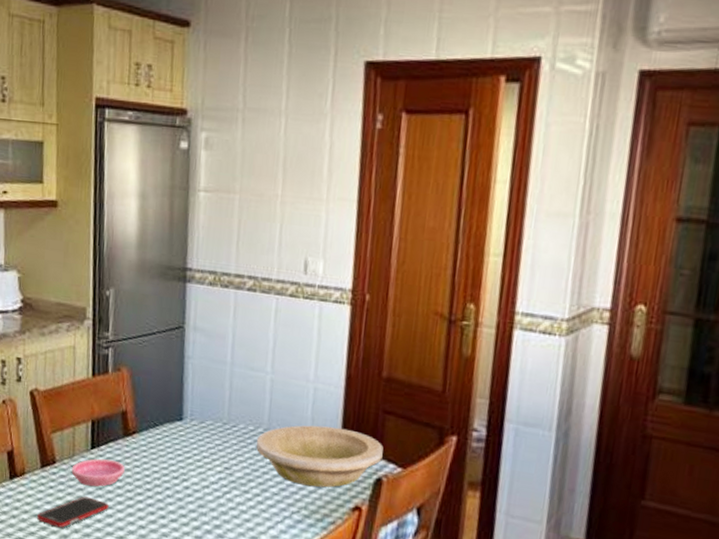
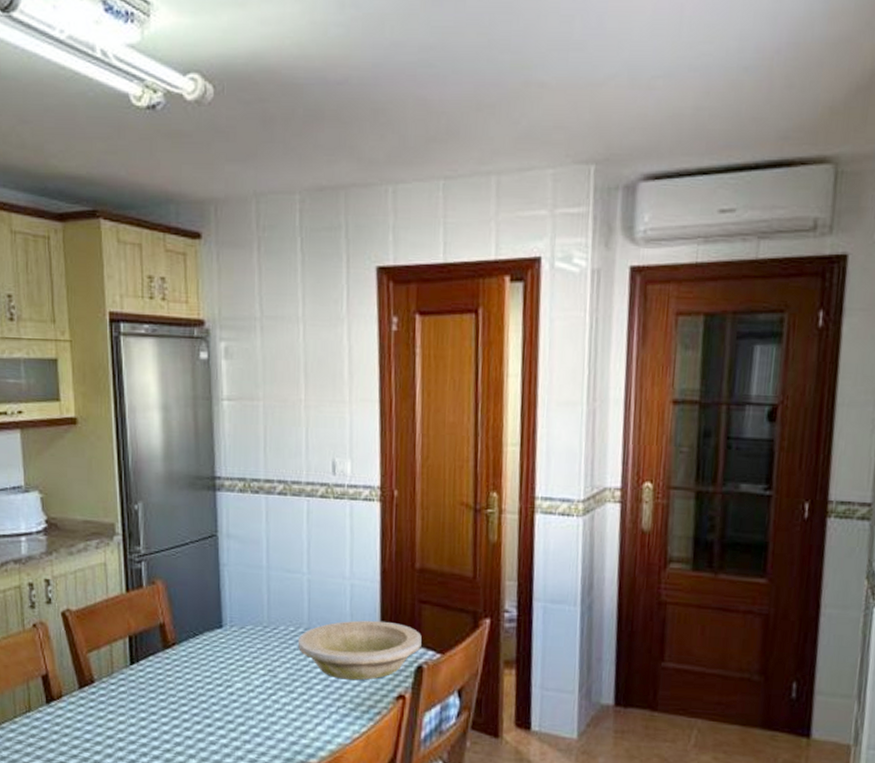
cell phone: present [37,496,109,528] -> none [79,713,153,747]
saucer: present [71,458,125,487] -> none [111,673,167,703]

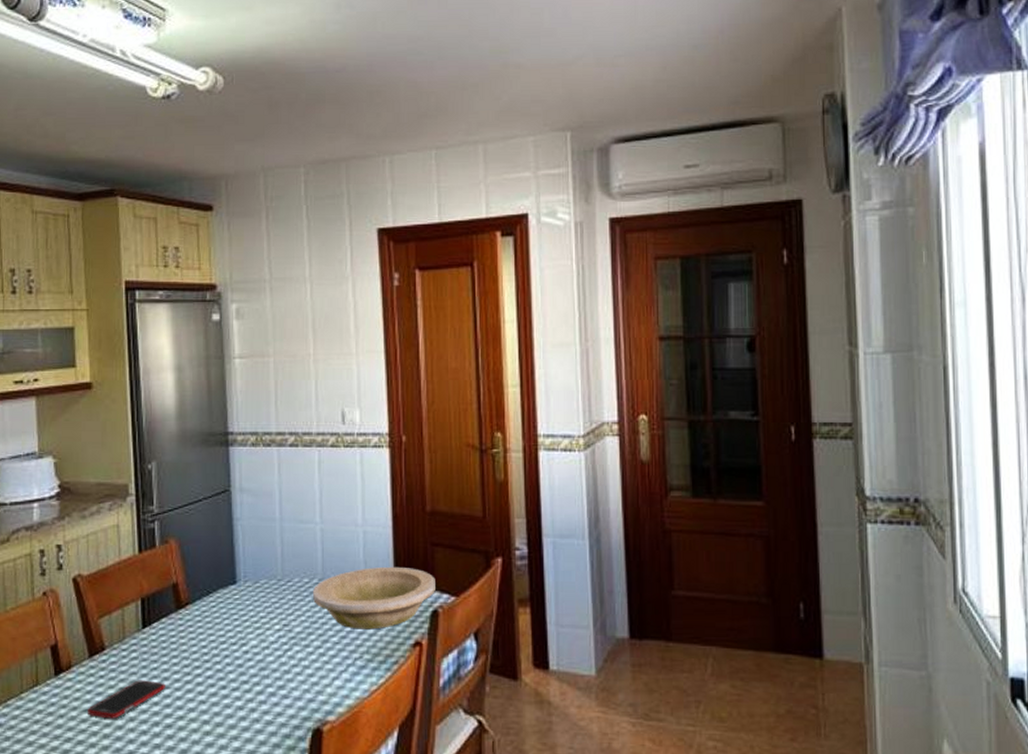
cell phone: none [79,713,153,747] -> present [88,680,165,719]

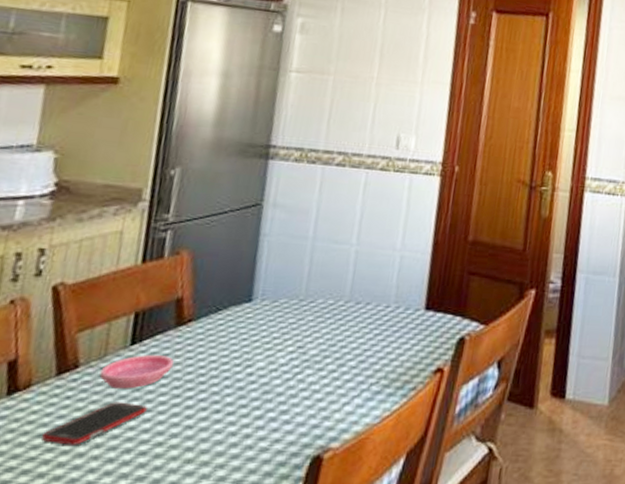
saucer: none [122,636,180,668] -> present [99,354,174,389]
bowl: present [312,566,435,630] -> none [335,292,467,355]

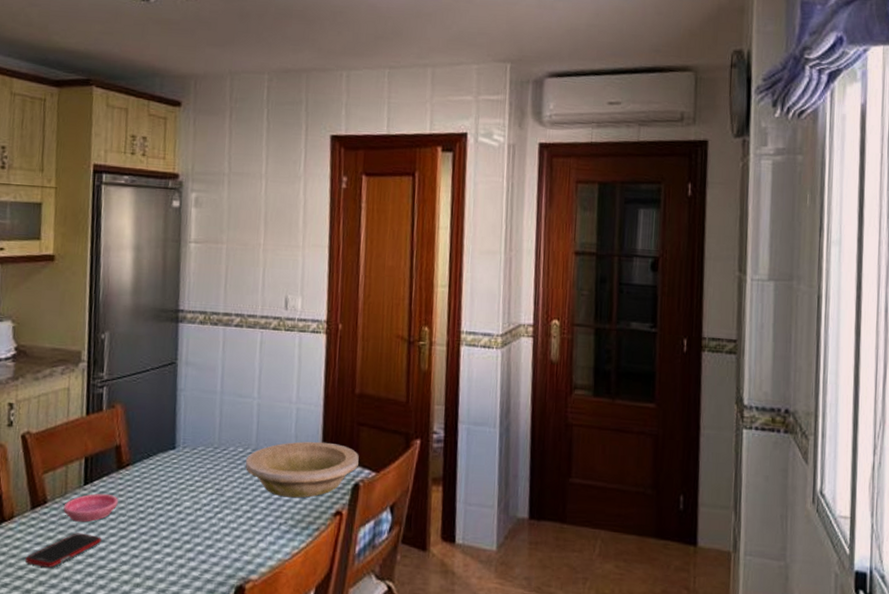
bowl: none [335,292,467,355] -> present [245,441,359,498]

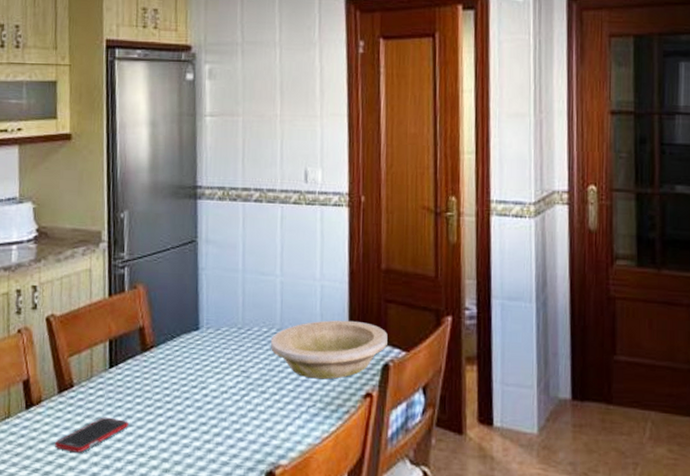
saucer: present [63,493,118,522] -> none [90,376,144,406]

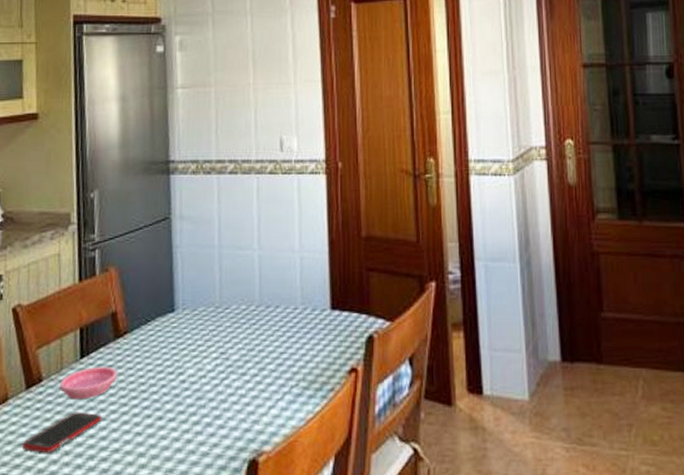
saucer: none [90,376,144,406] -> present [59,366,117,400]
bowl: present [270,320,388,380] -> none [249,292,371,356]

